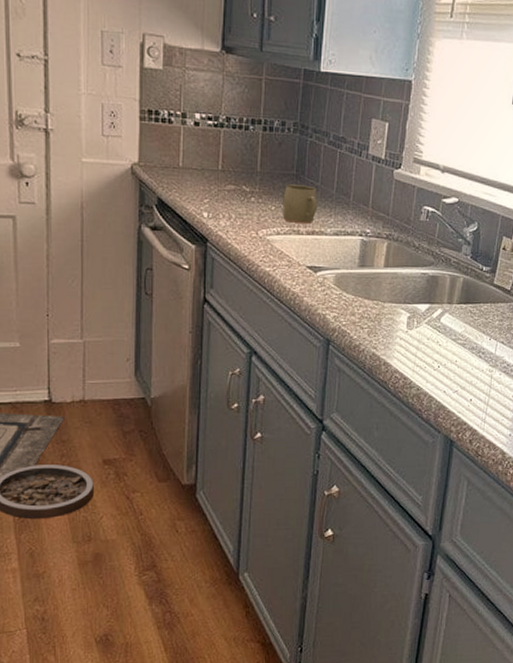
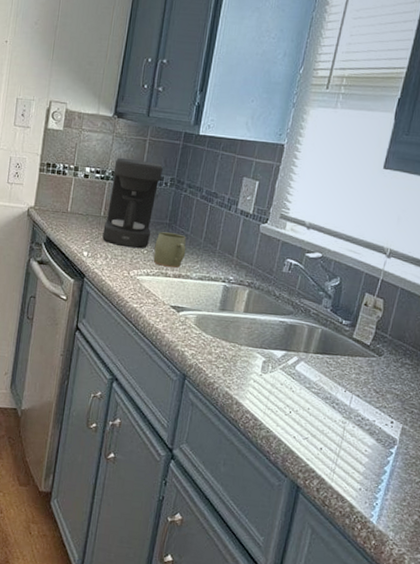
coffee maker: none [223,100,283,205] -> present [102,157,163,249]

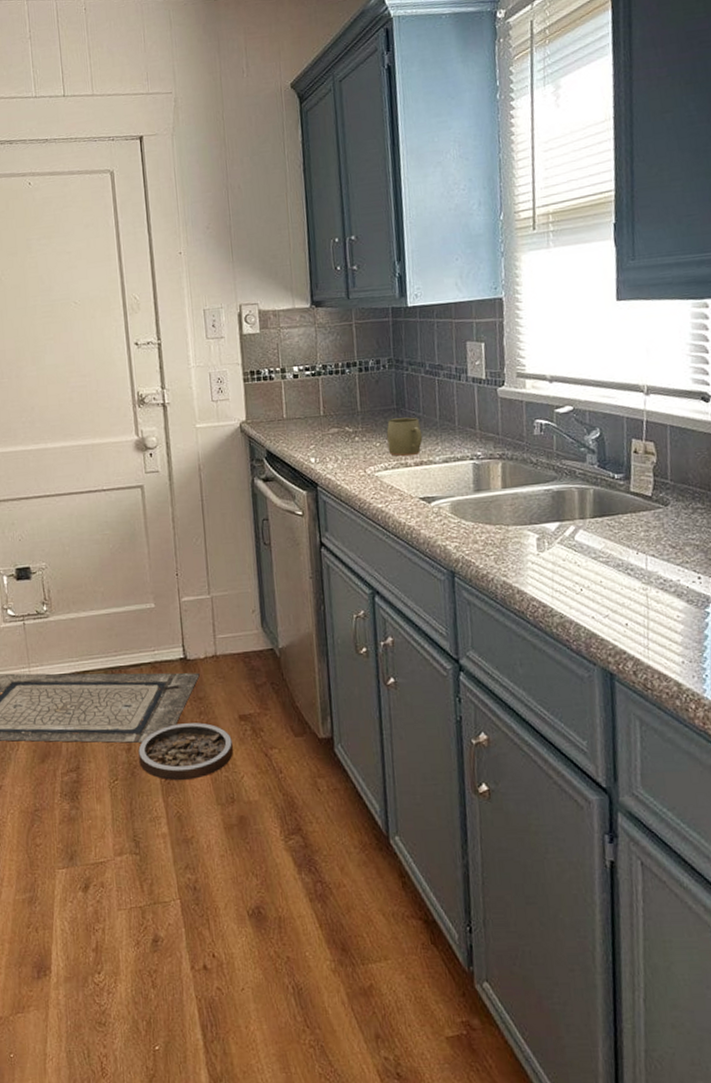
coffee maker: present [102,157,163,249] -> none [323,346,380,444]

